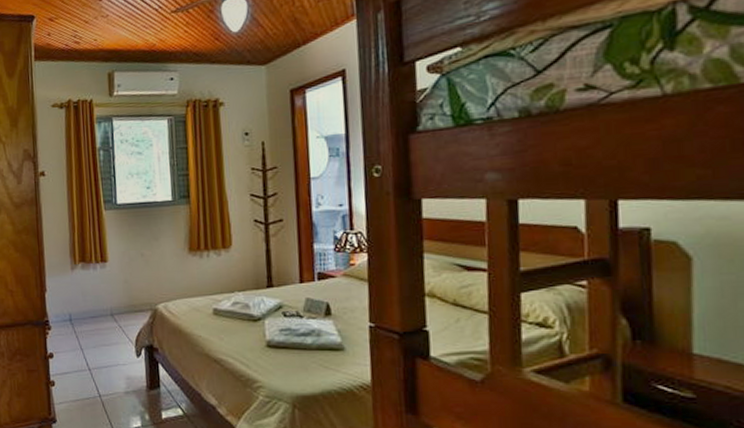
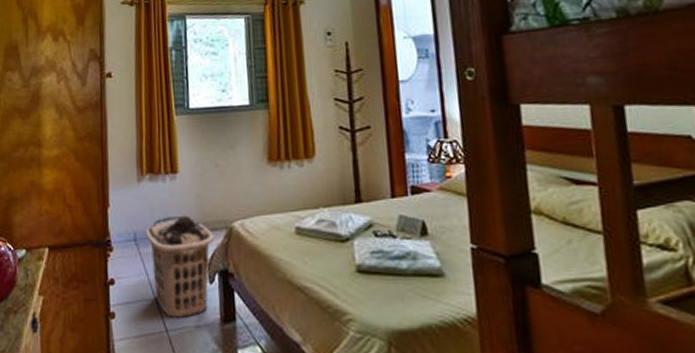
clothes hamper: none [79,298,140,387] -> present [145,215,214,319]

